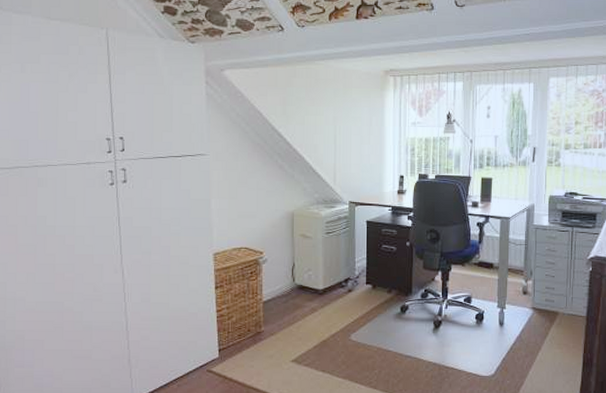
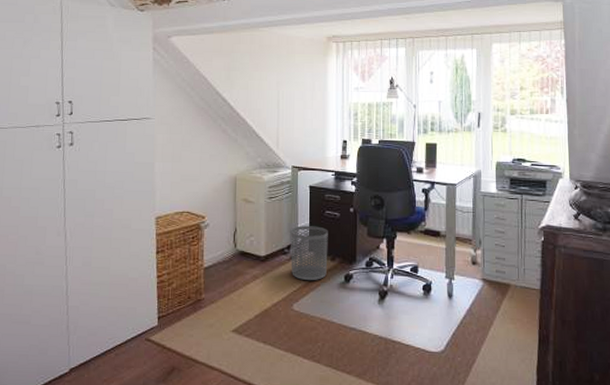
waste bin: none [347,260,385,313] -> present [290,226,328,281]

